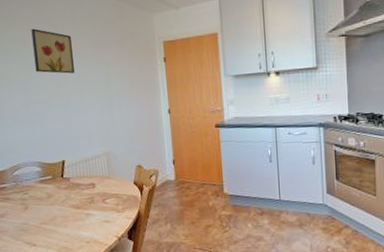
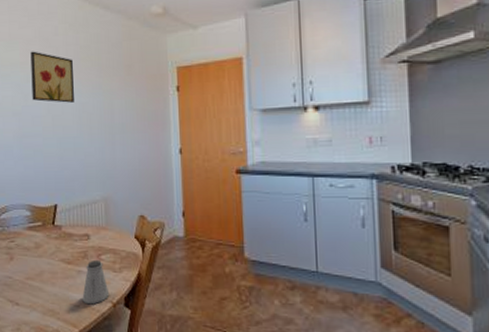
saltshaker: none [91,203,115,240] -> present [82,259,110,305]

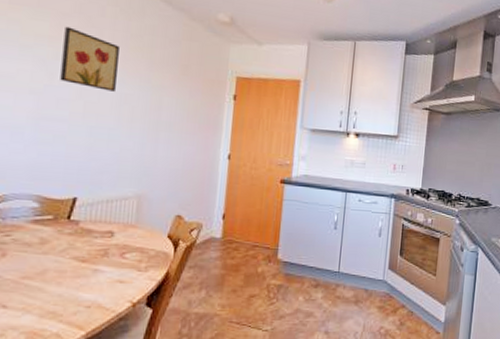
saltshaker: present [82,259,110,305] -> none [95,258,130,305]

